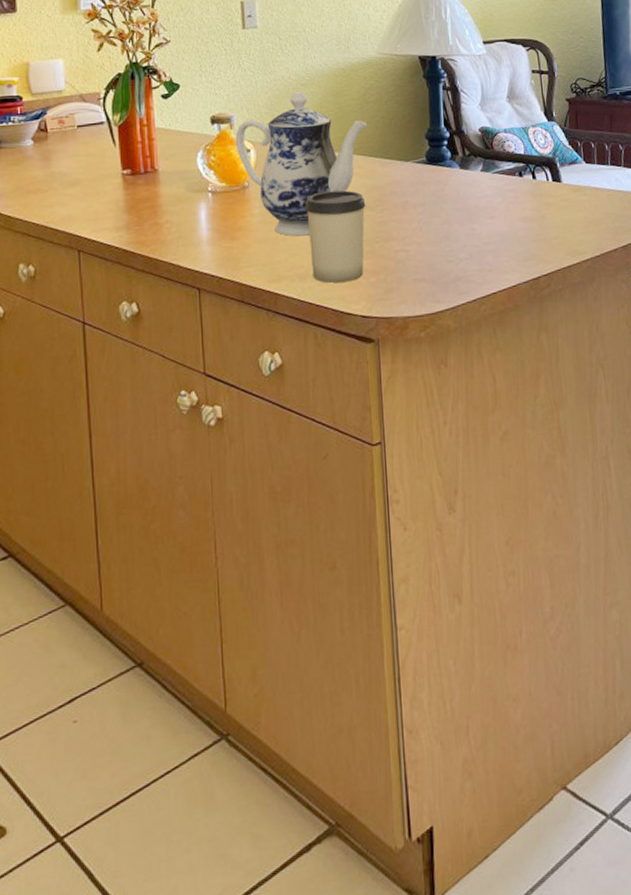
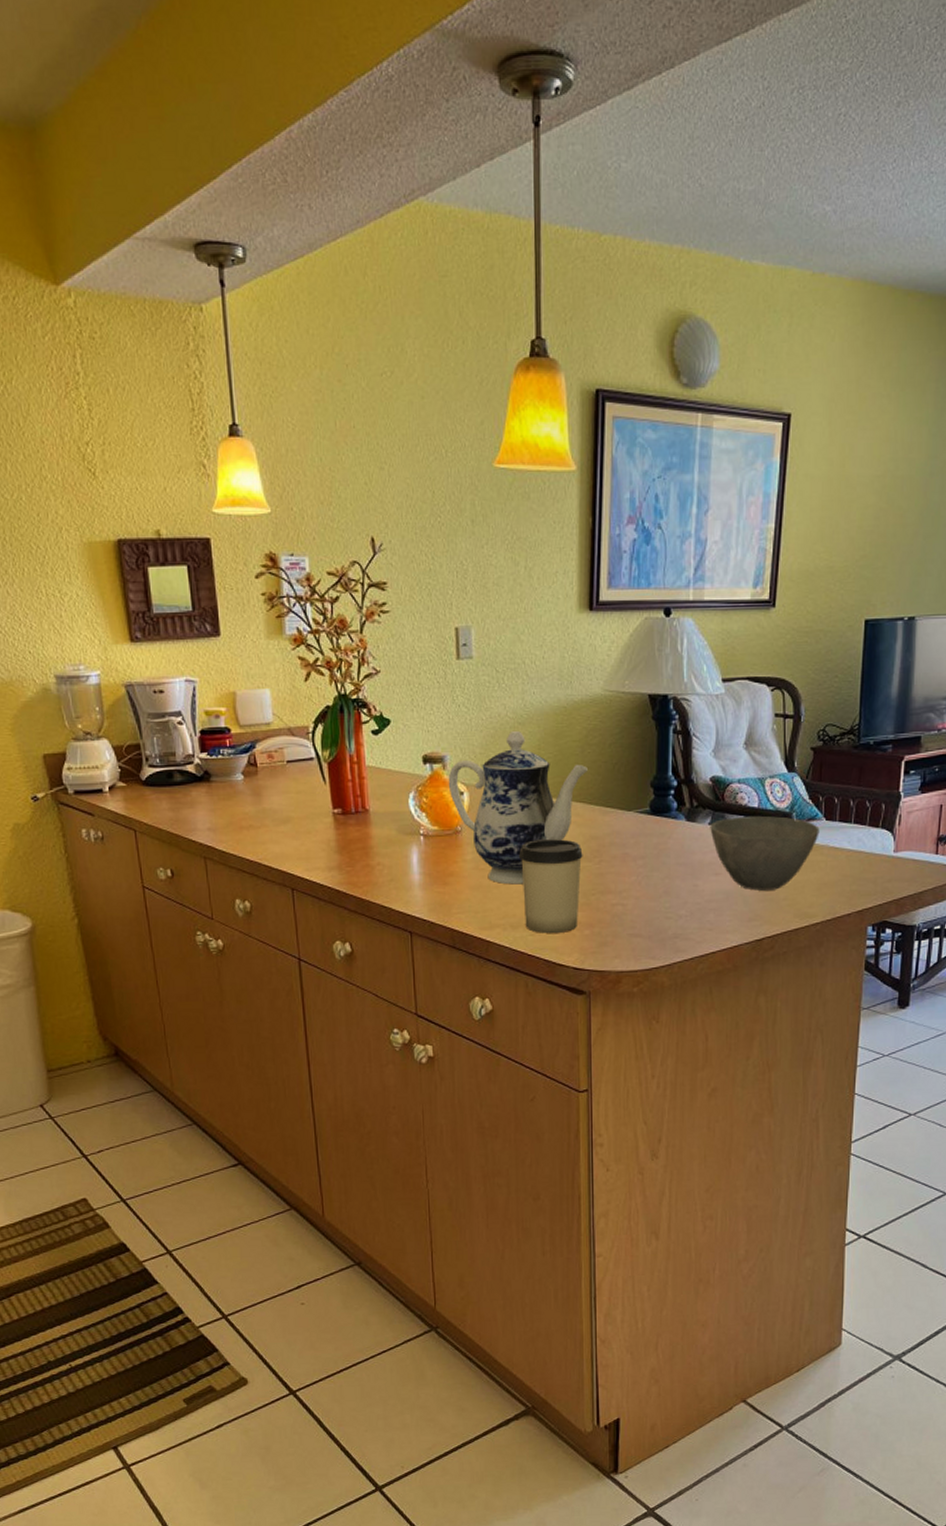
bowl: none [482,161,581,231] -> present [710,815,820,891]

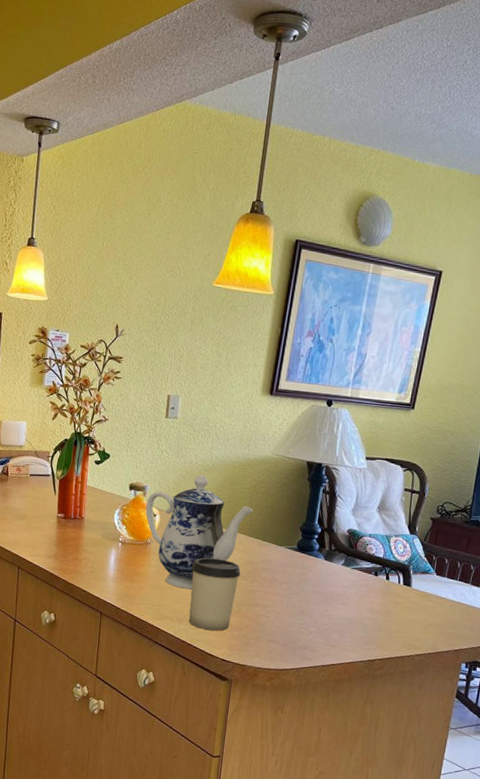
bowl: present [710,815,820,891] -> none [342,562,431,623]

